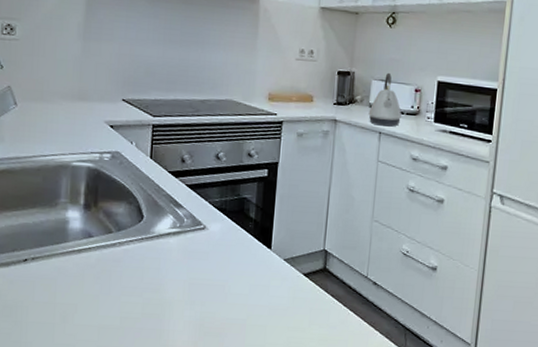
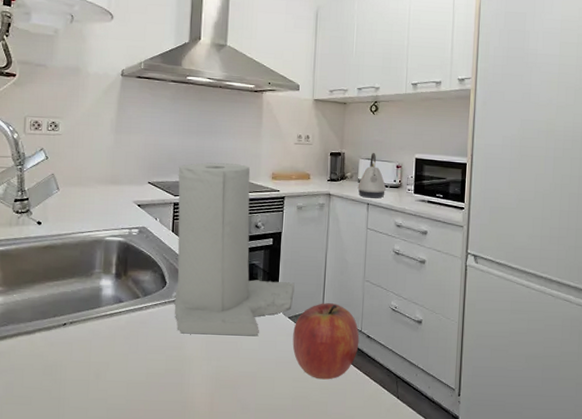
paper towel: none [152,78,292,279] -> present [174,162,295,336]
fruit: none [288,244,365,330] -> present [292,303,360,380]

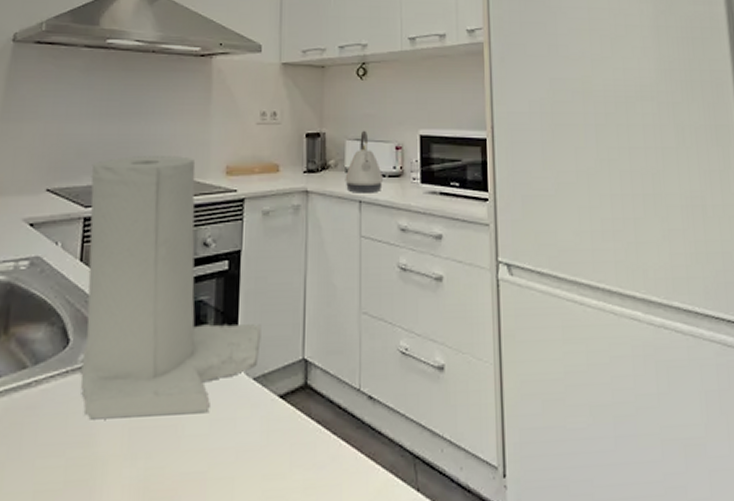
fruit: present [292,303,360,380] -> none [260,351,358,473]

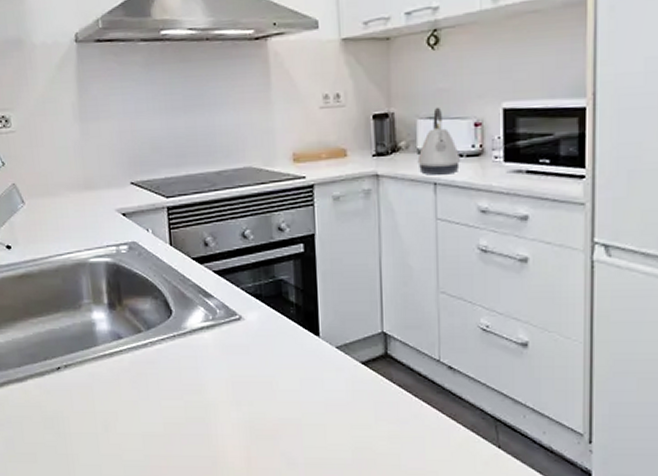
paper towel: present [81,156,261,420] -> none [166,145,341,374]

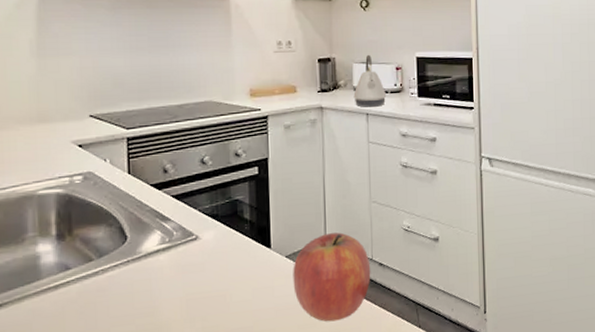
fruit: none [344,325,438,426] -> present [293,232,371,322]

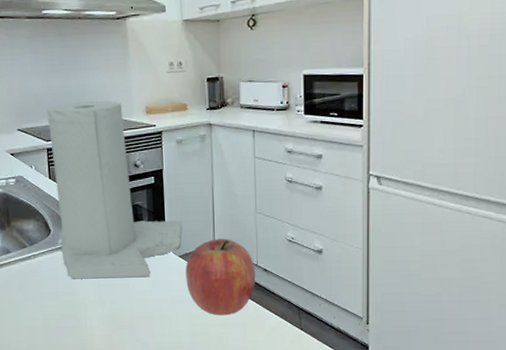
paper towel: none [128,82,290,296] -> present [46,101,183,279]
kettle: present [353,54,387,108] -> none [240,73,273,124]

